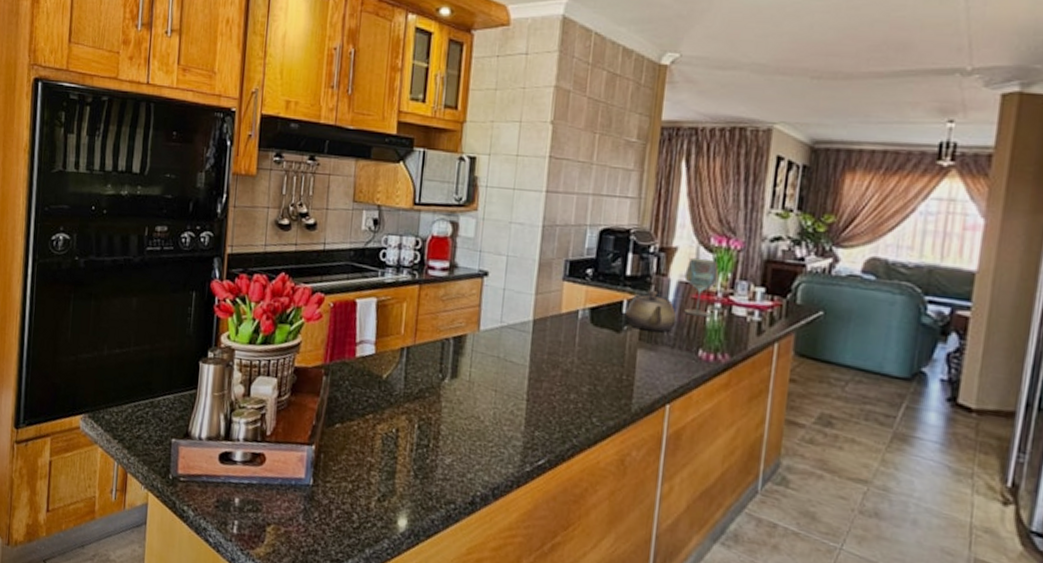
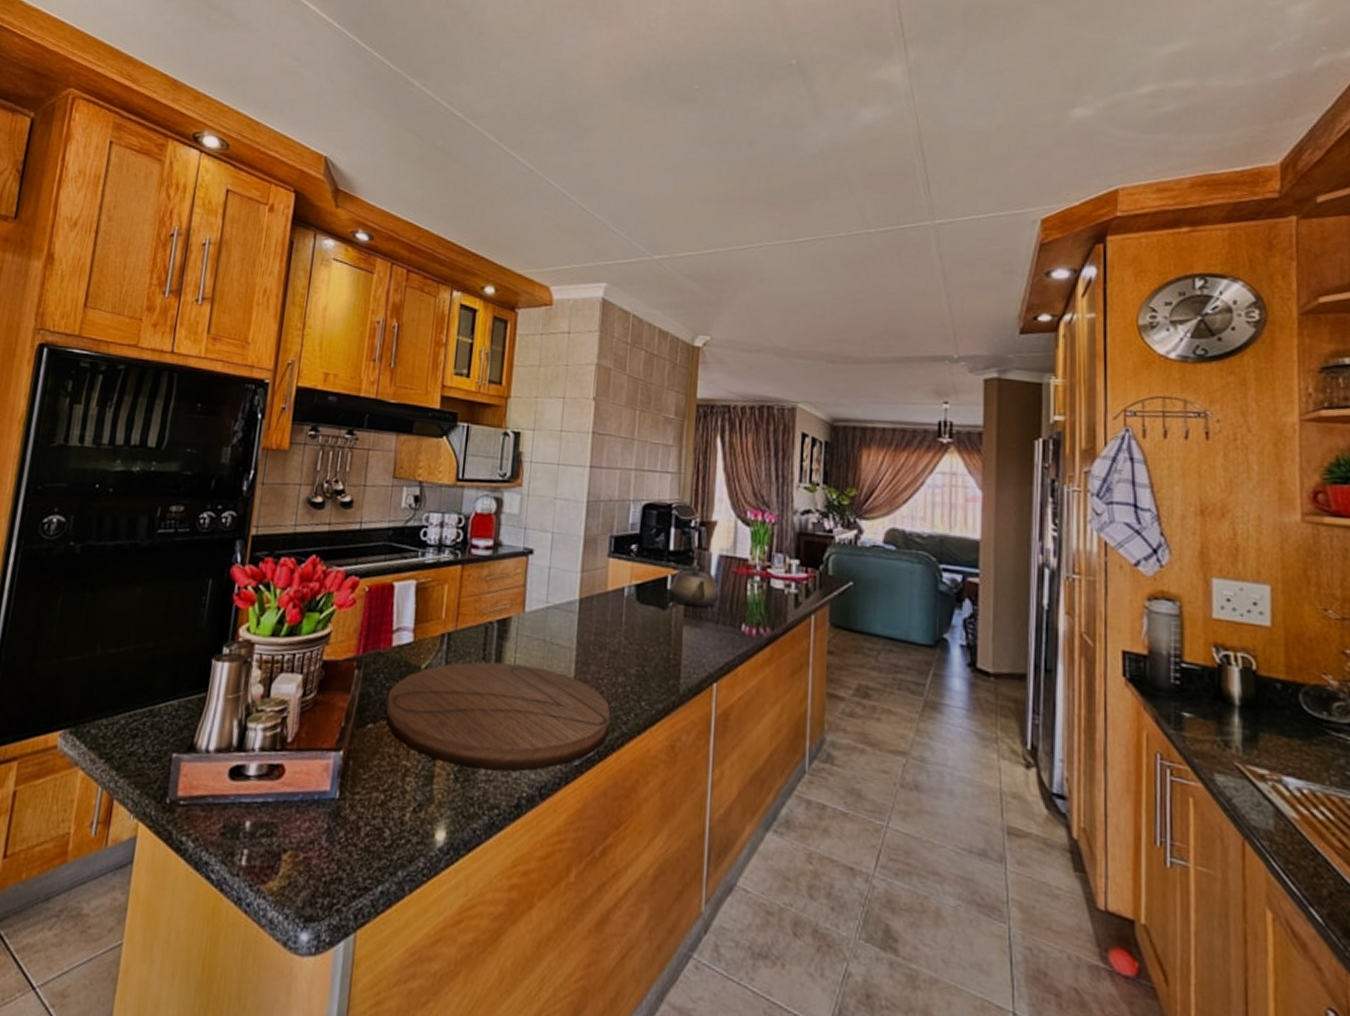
cutting board: none [351,374,562,473] -> present [385,661,611,771]
wine glass: present [684,257,720,317] -> none [725,531,757,591]

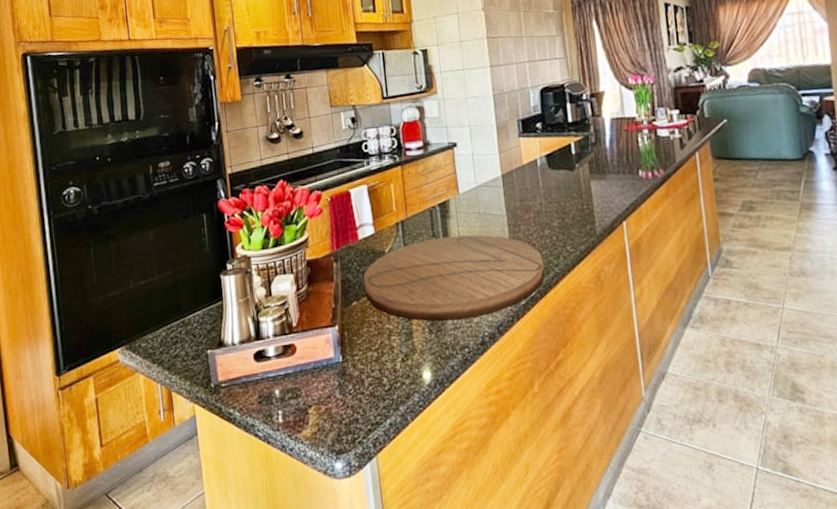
teapot: present [669,564,719,608] -> none [574,129,617,165]

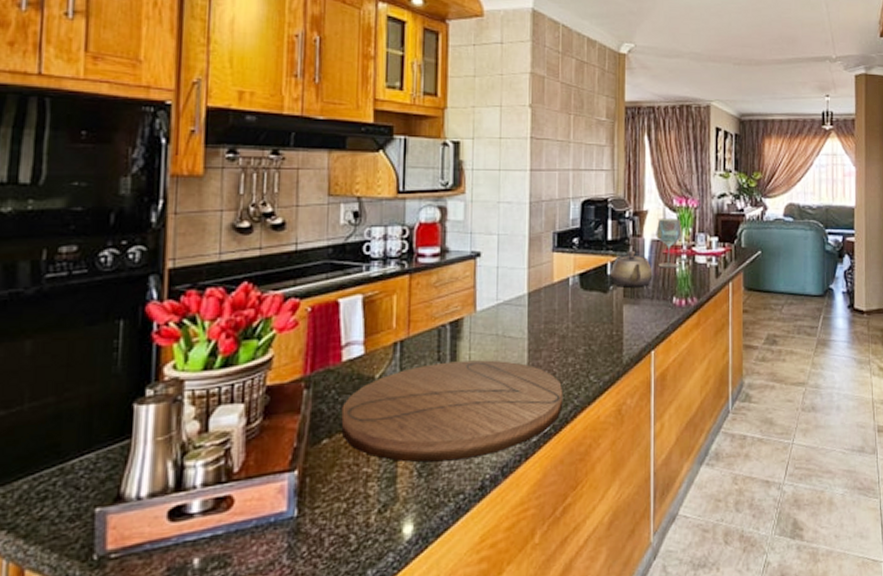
teapot: none [574,129,617,165] -> present [609,250,653,288]
wine glass: none [614,95,643,144] -> present [656,218,683,268]

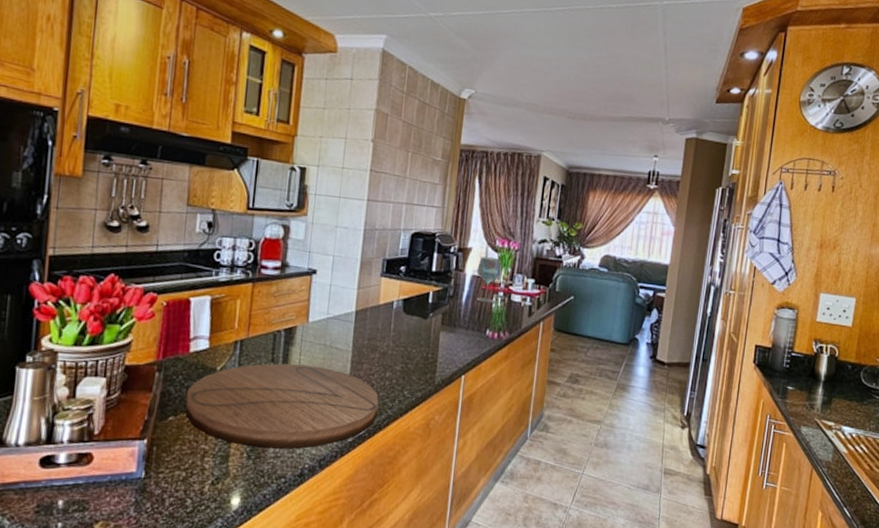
teapot: present [609,250,653,288] -> none [430,283,471,318]

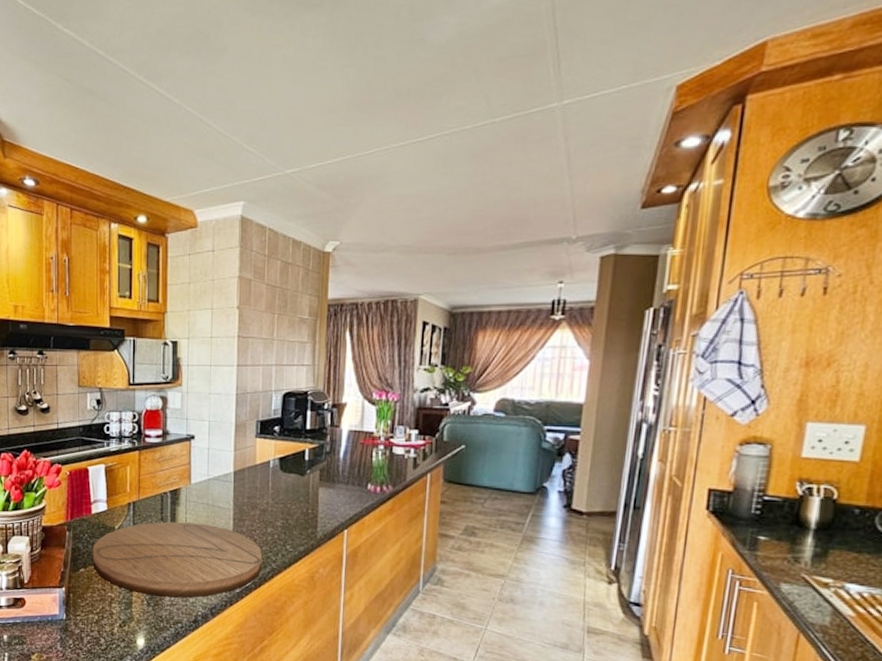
wine glass: present [476,256,502,304] -> none [353,410,381,457]

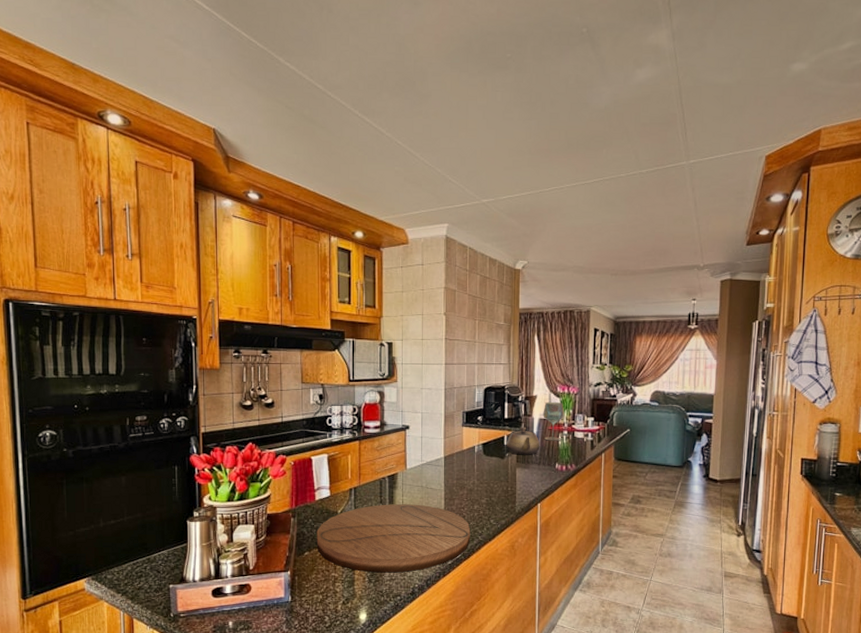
teapot: none [307,439,349,473] -> present [506,426,540,455]
wine glass: none [353,410,381,457] -> present [543,401,565,441]

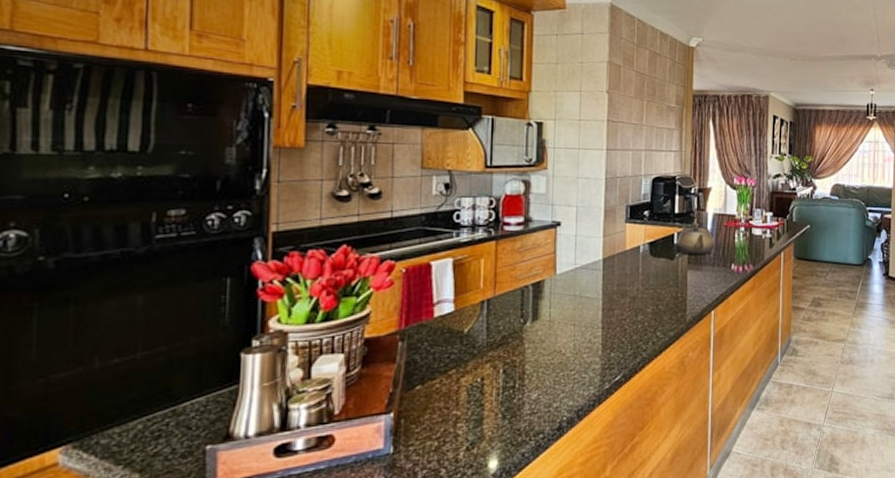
cutting board: present [316,504,471,573] -> none [433,317,633,406]
wine glass: present [543,401,565,441] -> none [718,194,742,239]

